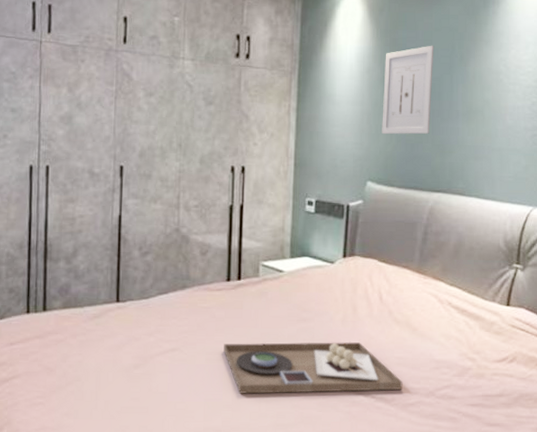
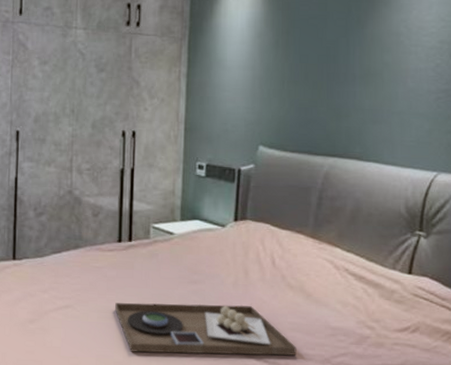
wall art: present [382,45,434,135] -> none [274,8,329,99]

